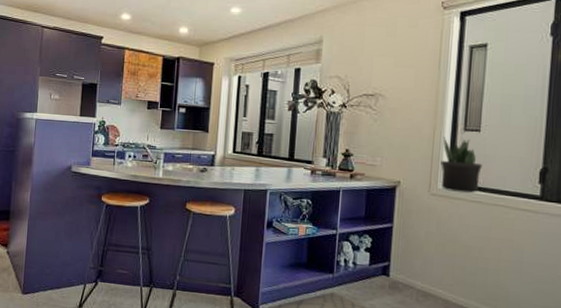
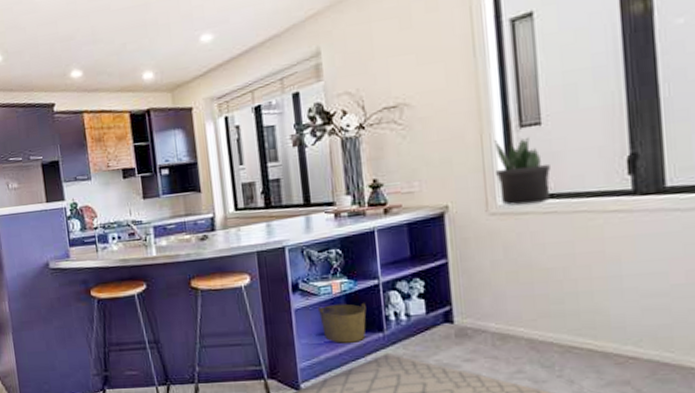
basket: none [284,244,323,279] -> present [317,302,366,343]

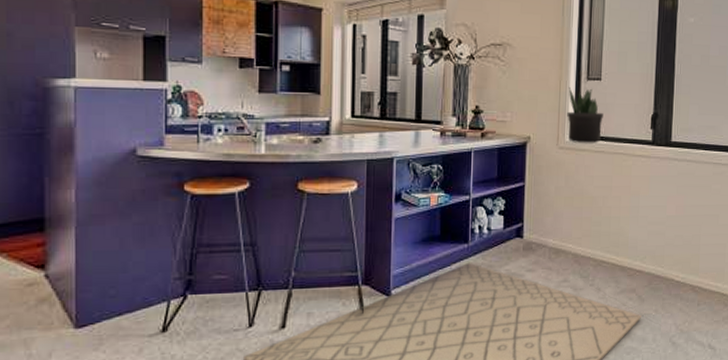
basket: present [317,302,366,343] -> none [415,215,457,252]

